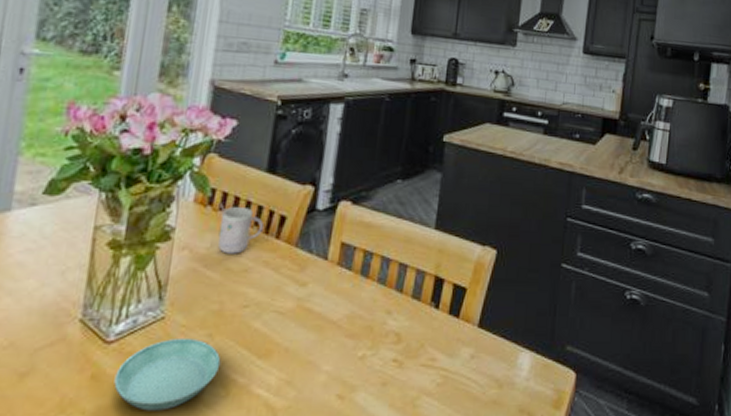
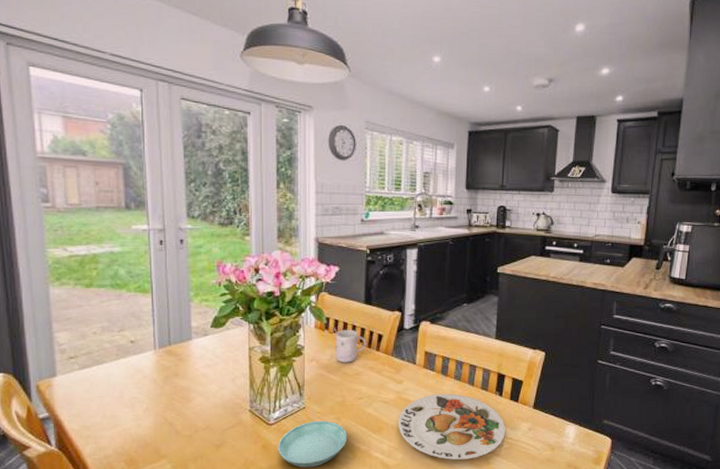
plate: none [294,302,440,401] -> present [398,393,505,460]

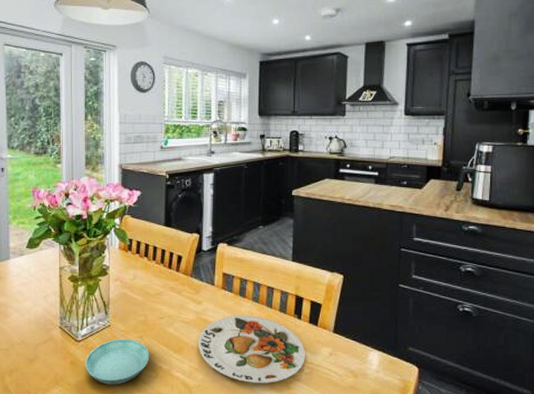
mug: present [334,328,366,363] -> none [137,249,167,283]

